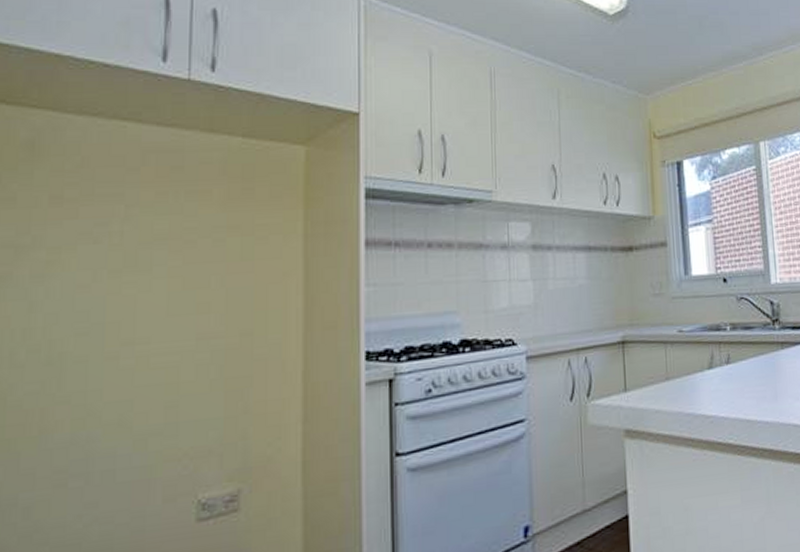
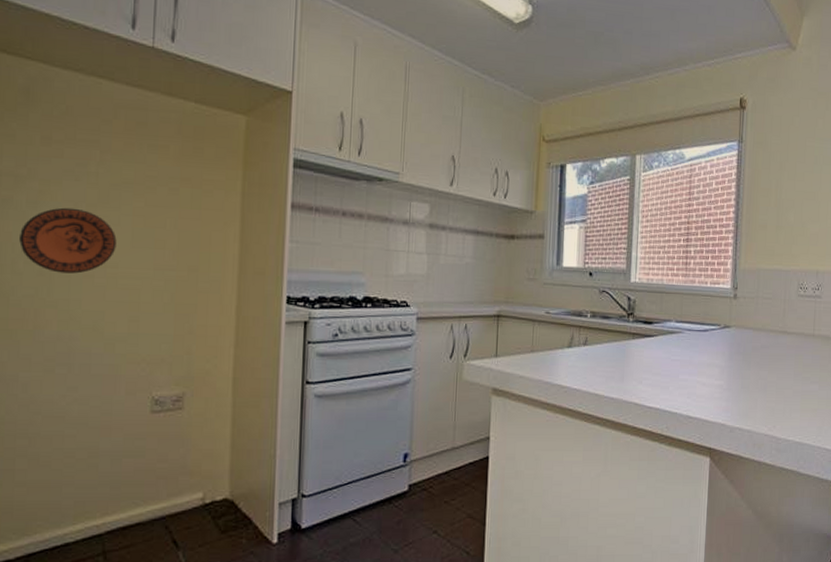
decorative plate: none [20,277,148,360] -> present [19,207,117,274]

